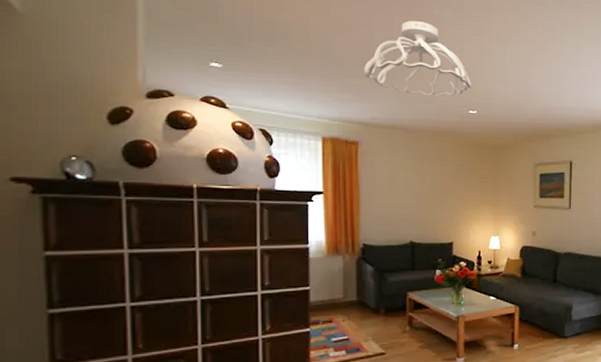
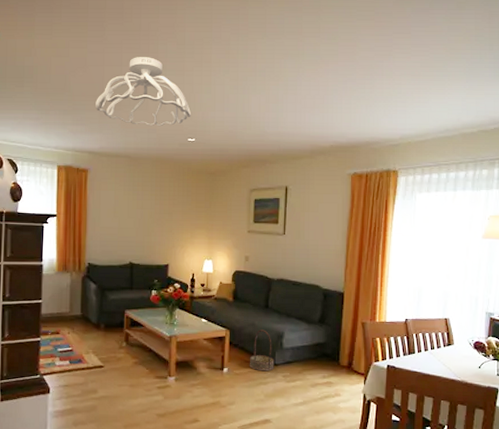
basket: none [539,303,564,345] -> present [249,329,274,372]

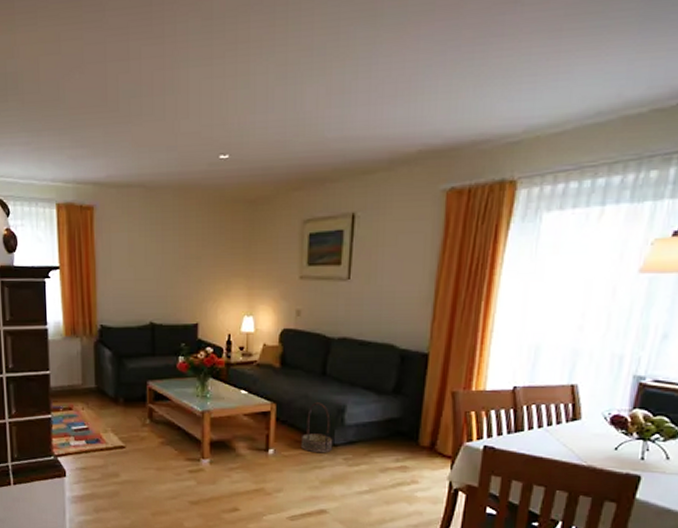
ceiling light fixture: present [95,57,192,127] -> none [98,43,224,142]

